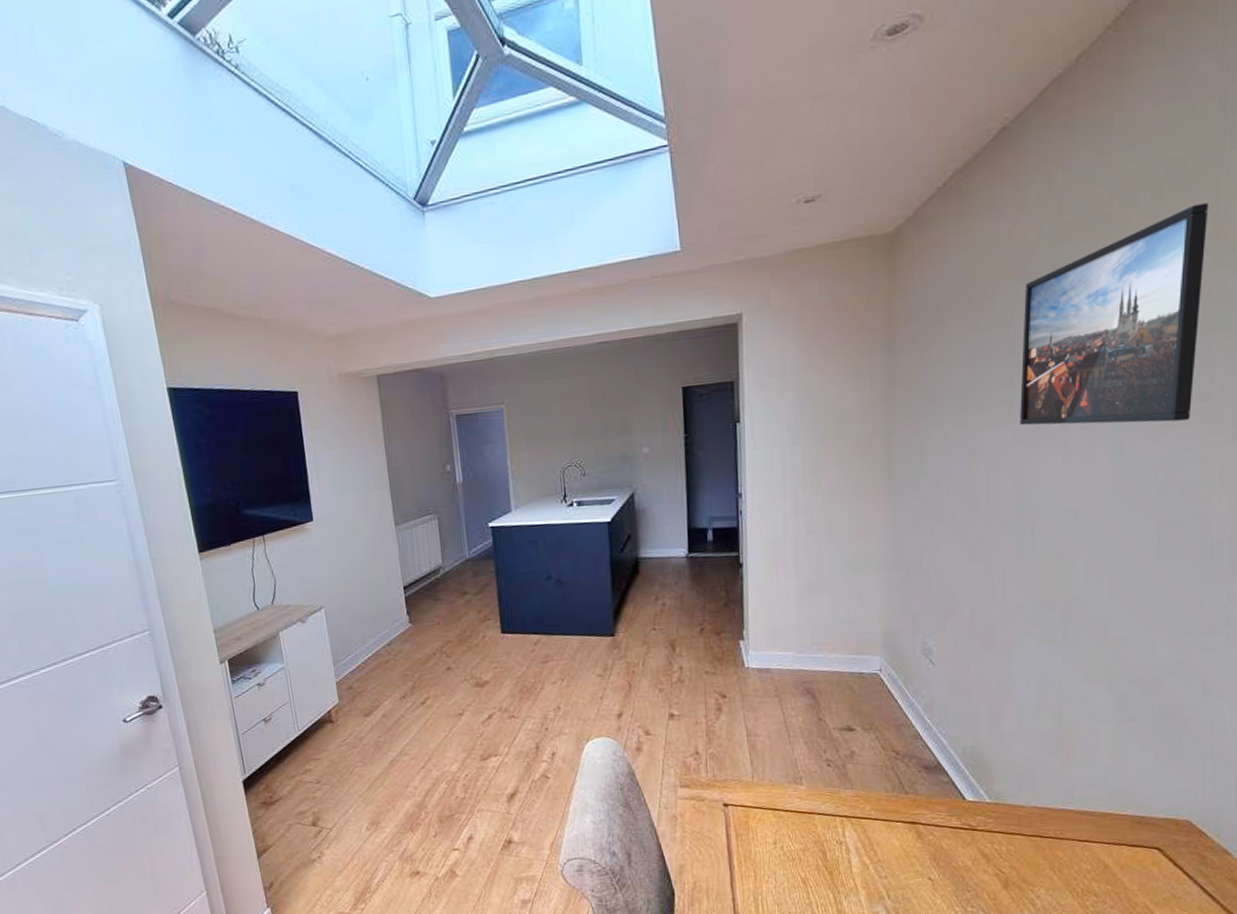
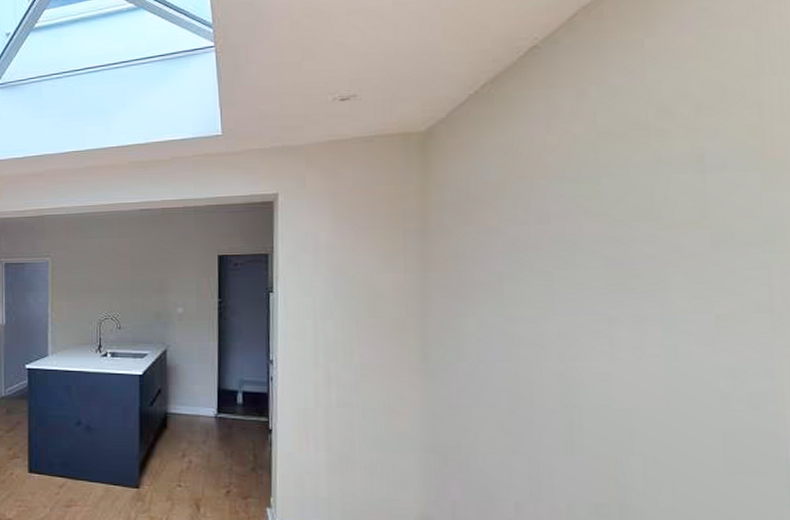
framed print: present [1020,203,1209,426] -> none [561,123,752,330]

